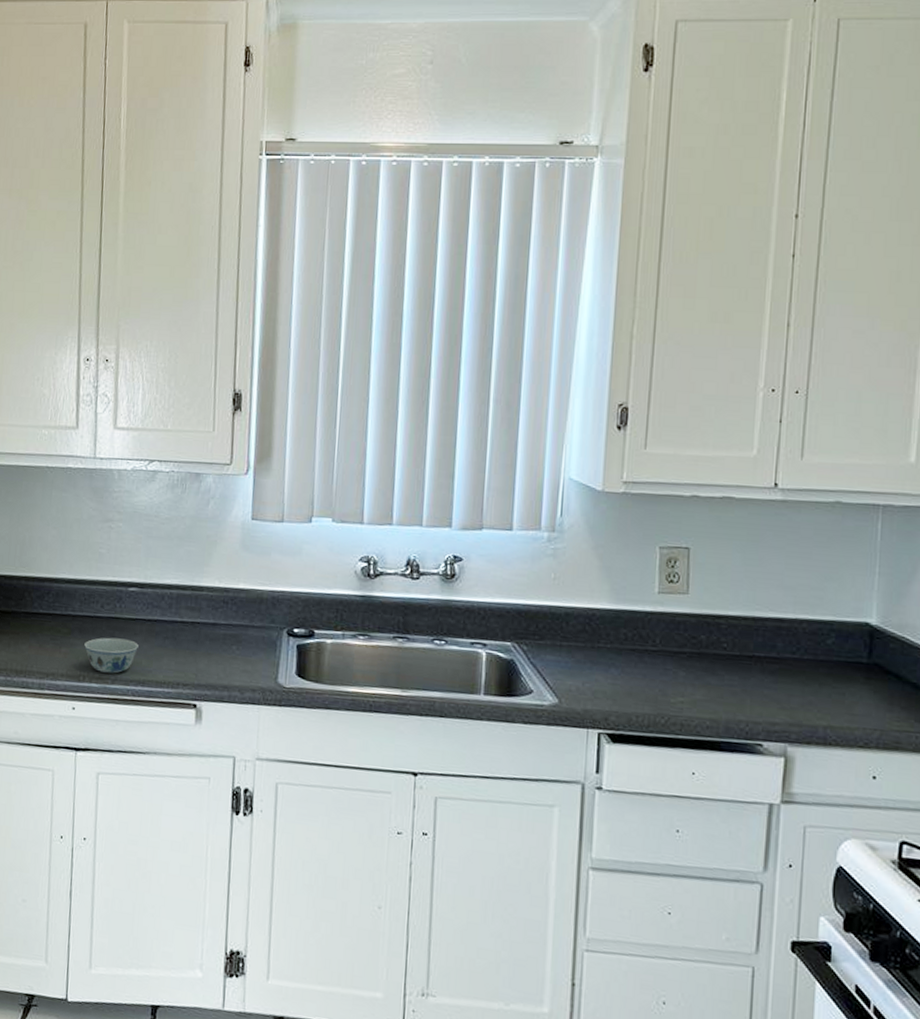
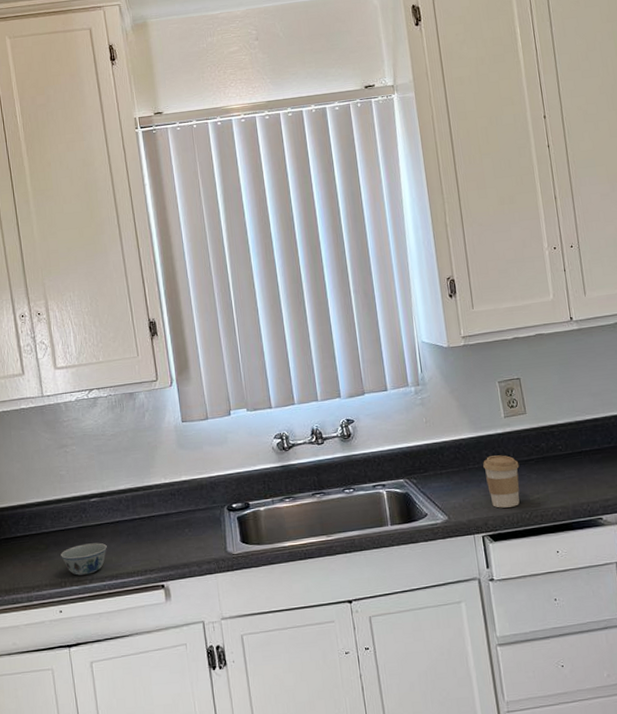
coffee cup: none [617,637,666,706] -> present [483,455,520,508]

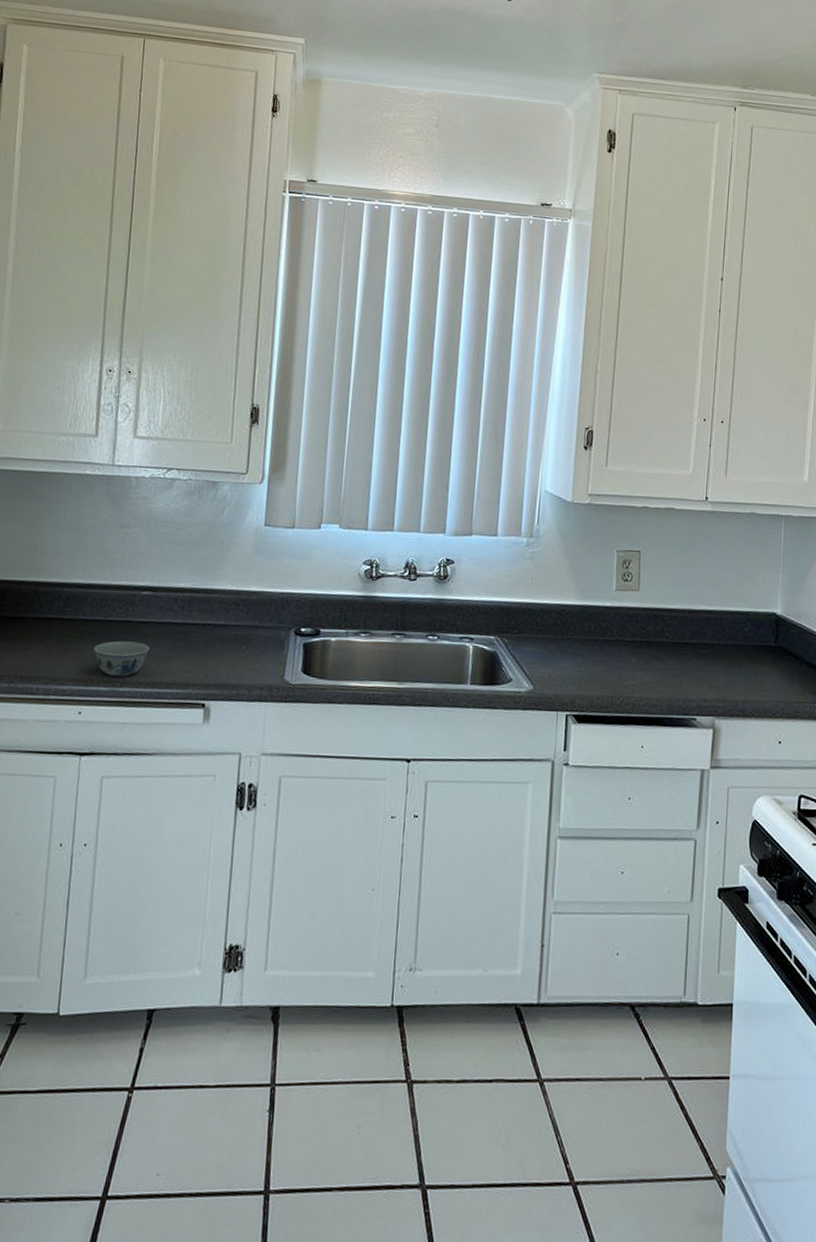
coffee cup: present [483,455,520,508] -> none [582,629,621,689]

